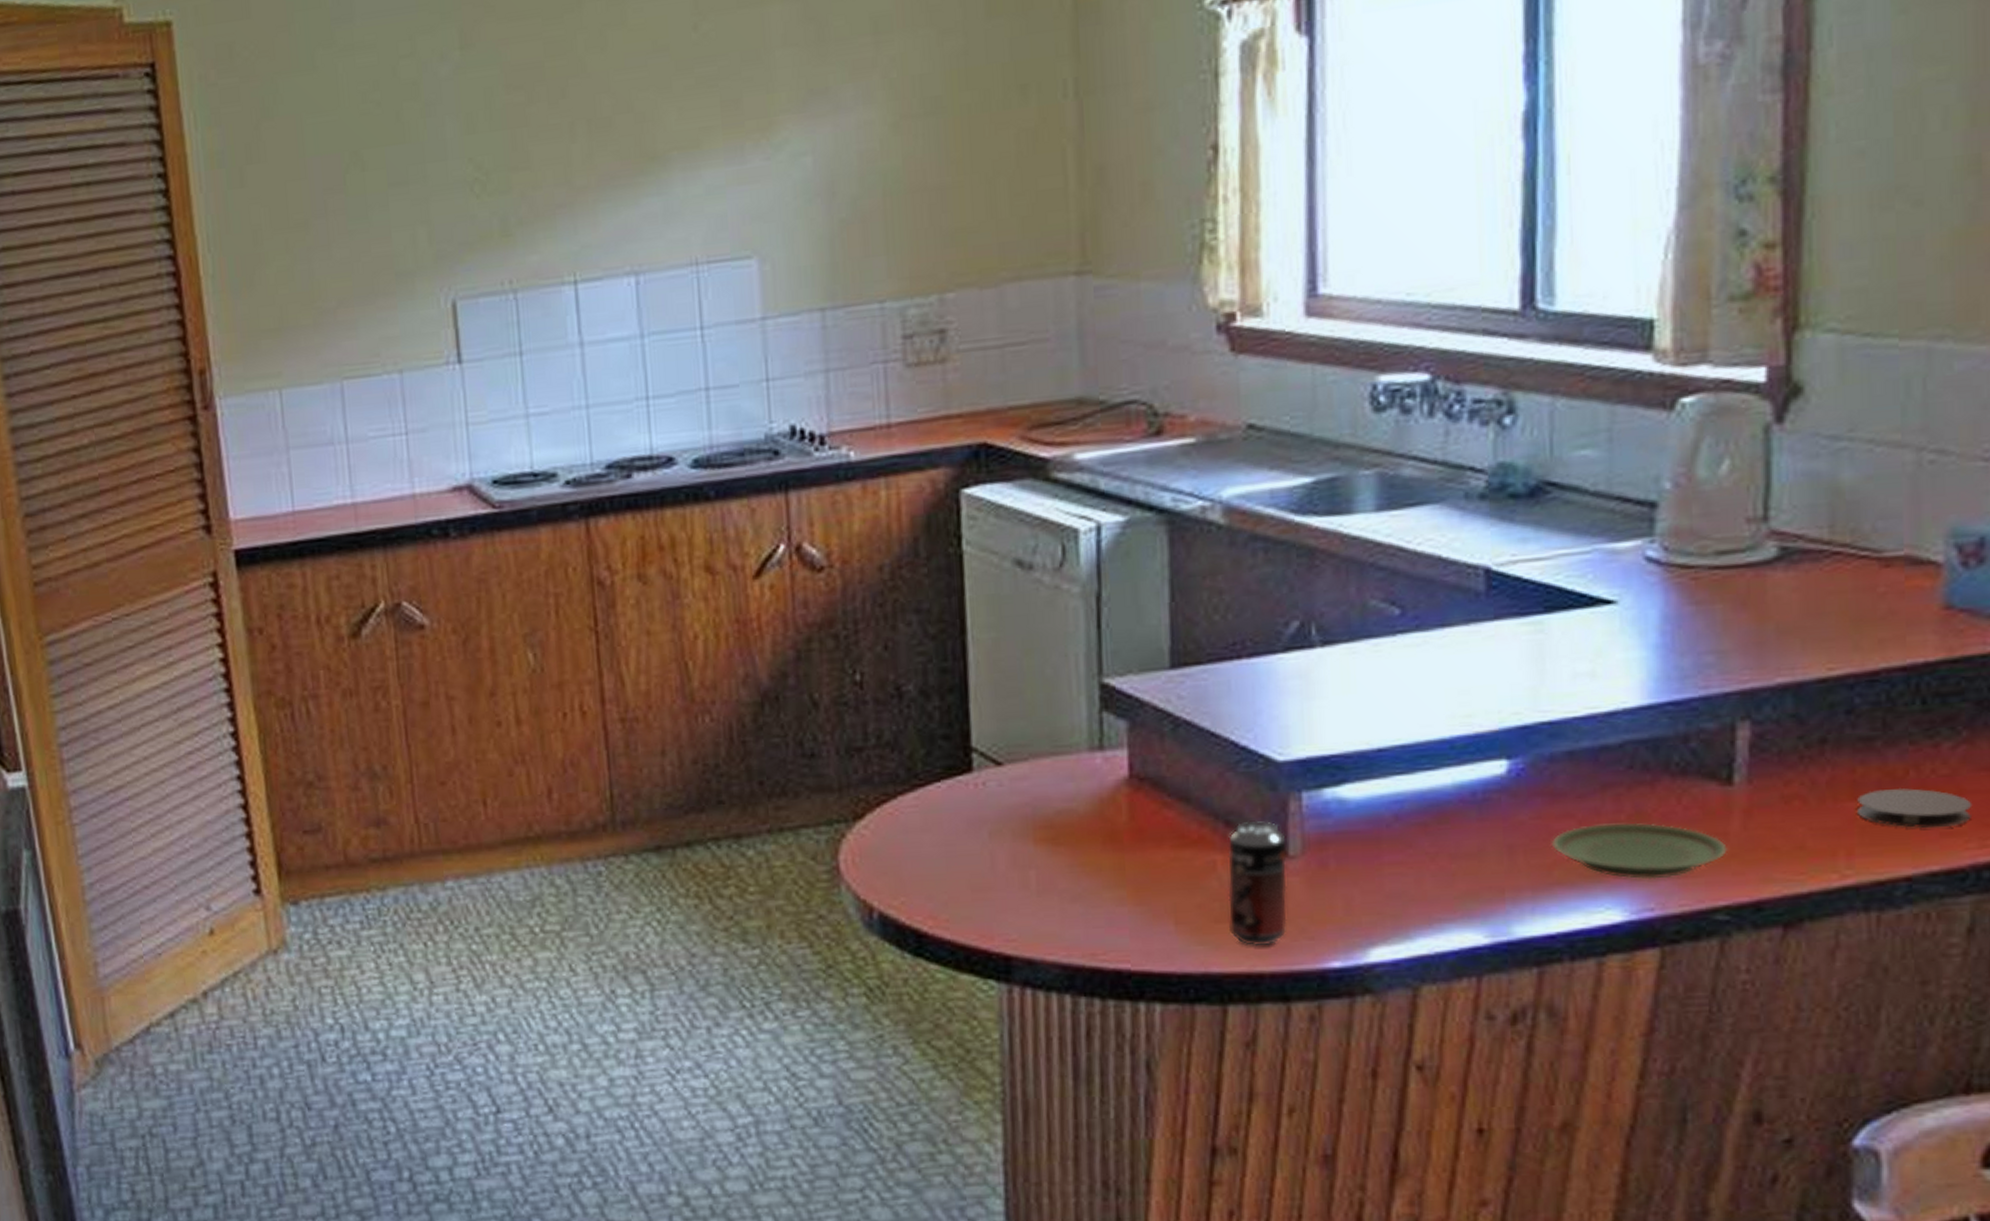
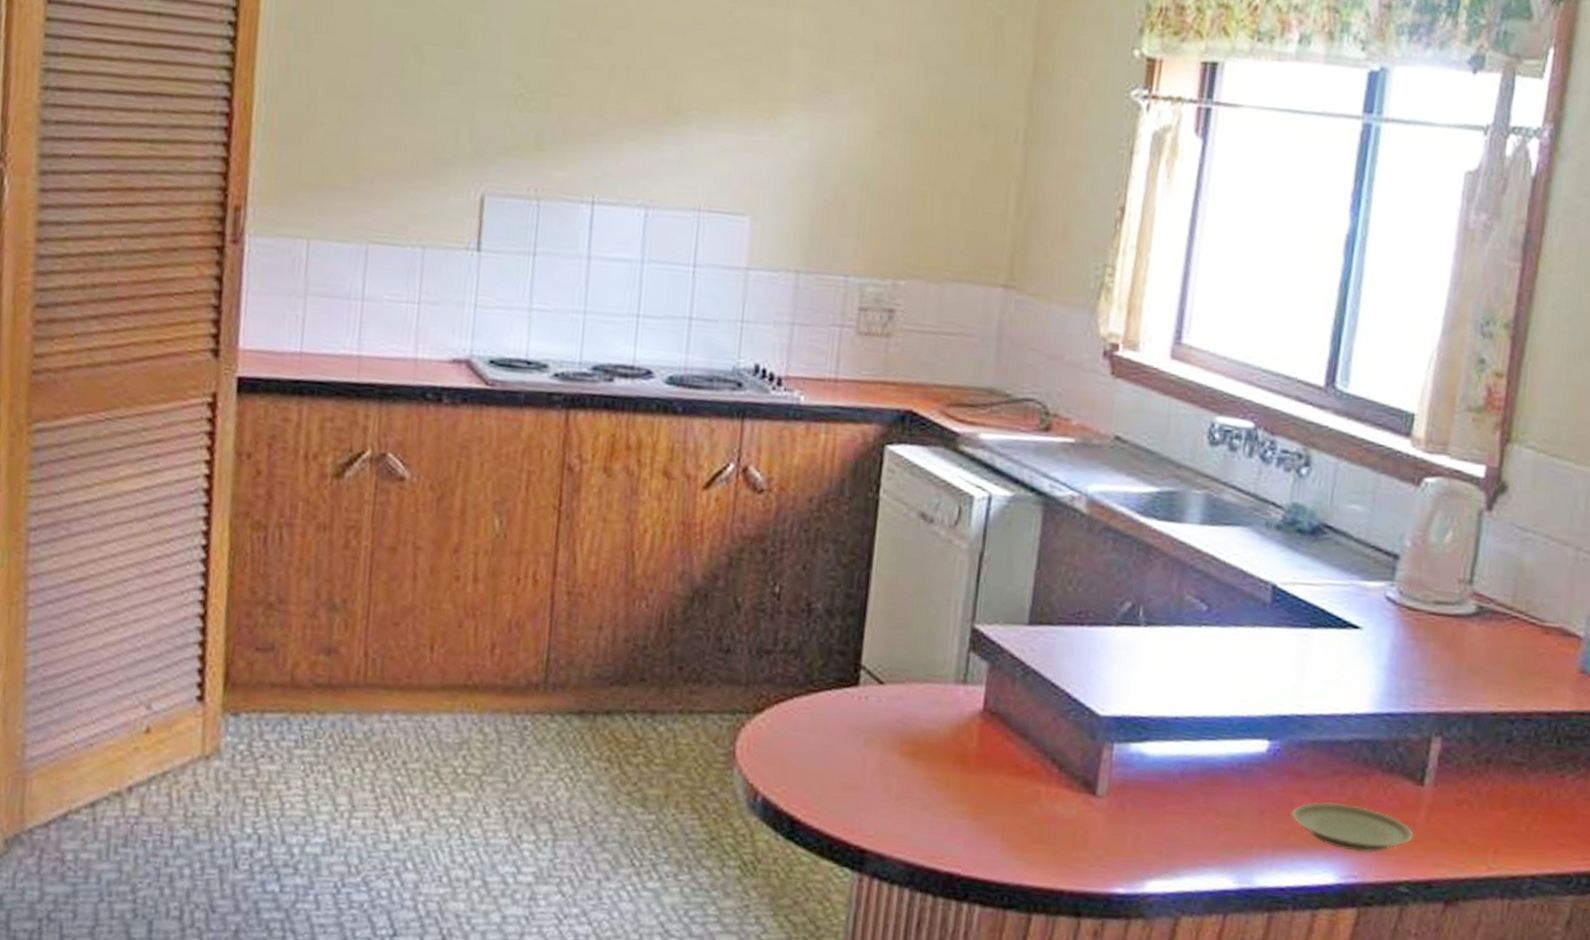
beverage can: present [1228,820,1287,947] -> none [1043,761,1096,868]
coaster: present [1856,787,1973,829] -> none [1504,804,1581,841]

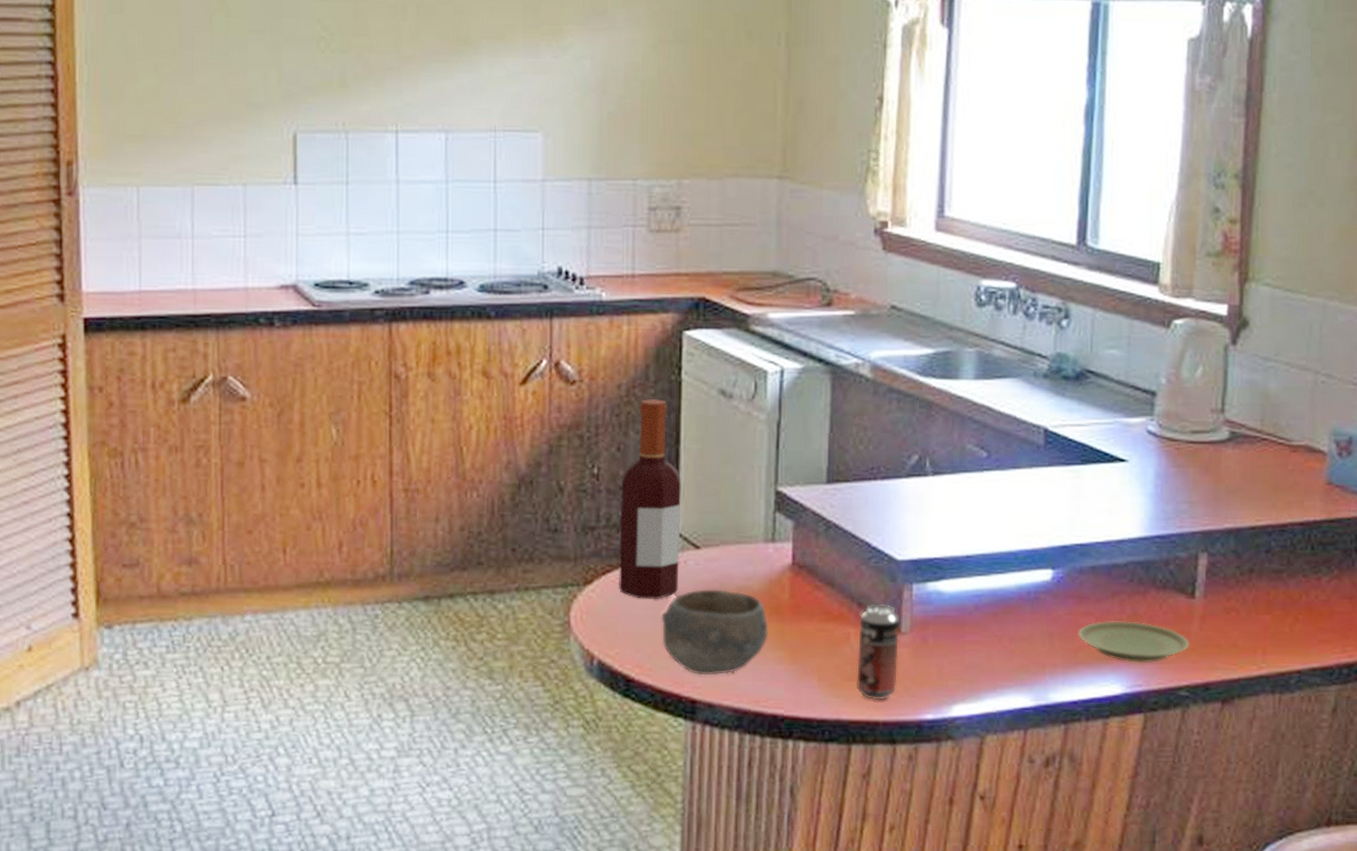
bottle: none [791,516,870,736] -> present [618,398,681,600]
bowl: none [834,728,952,825] -> present [661,589,768,676]
beverage can: none [1043,761,1096,868] -> present [857,604,900,701]

